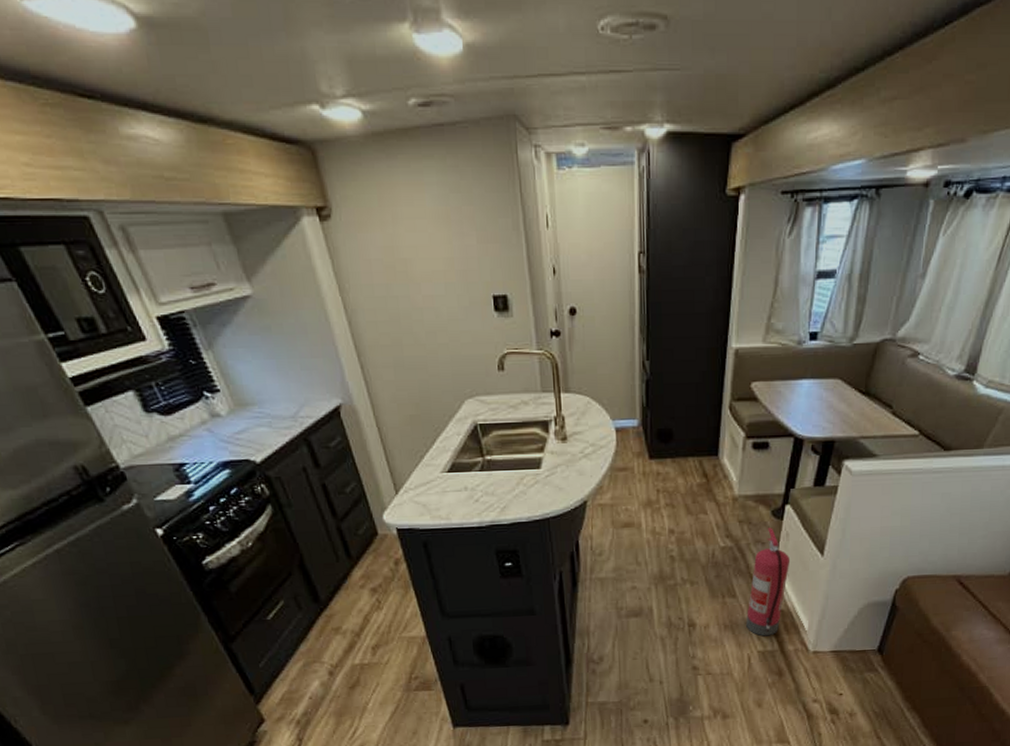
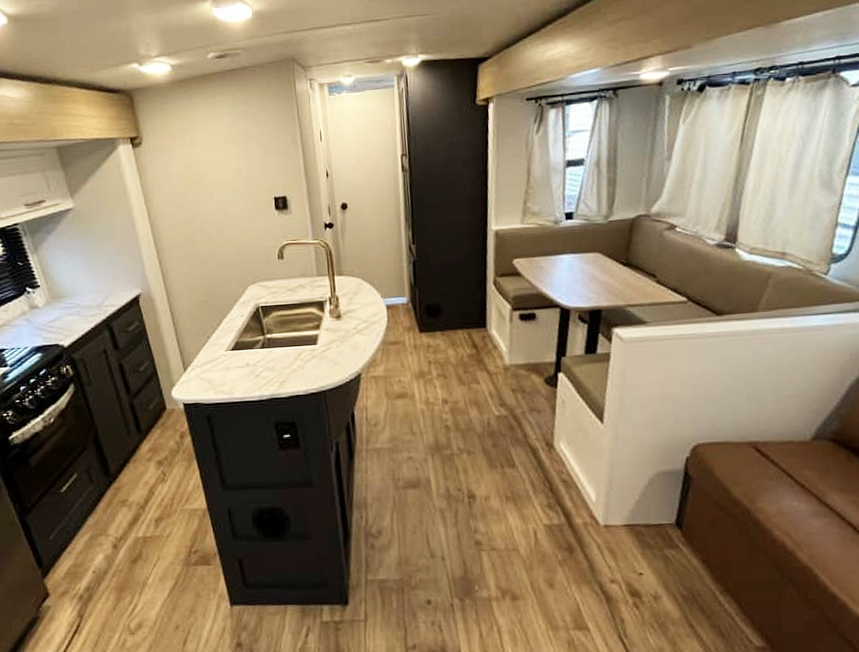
fire extinguisher: present [746,528,791,637] -> none [528,396,569,509]

